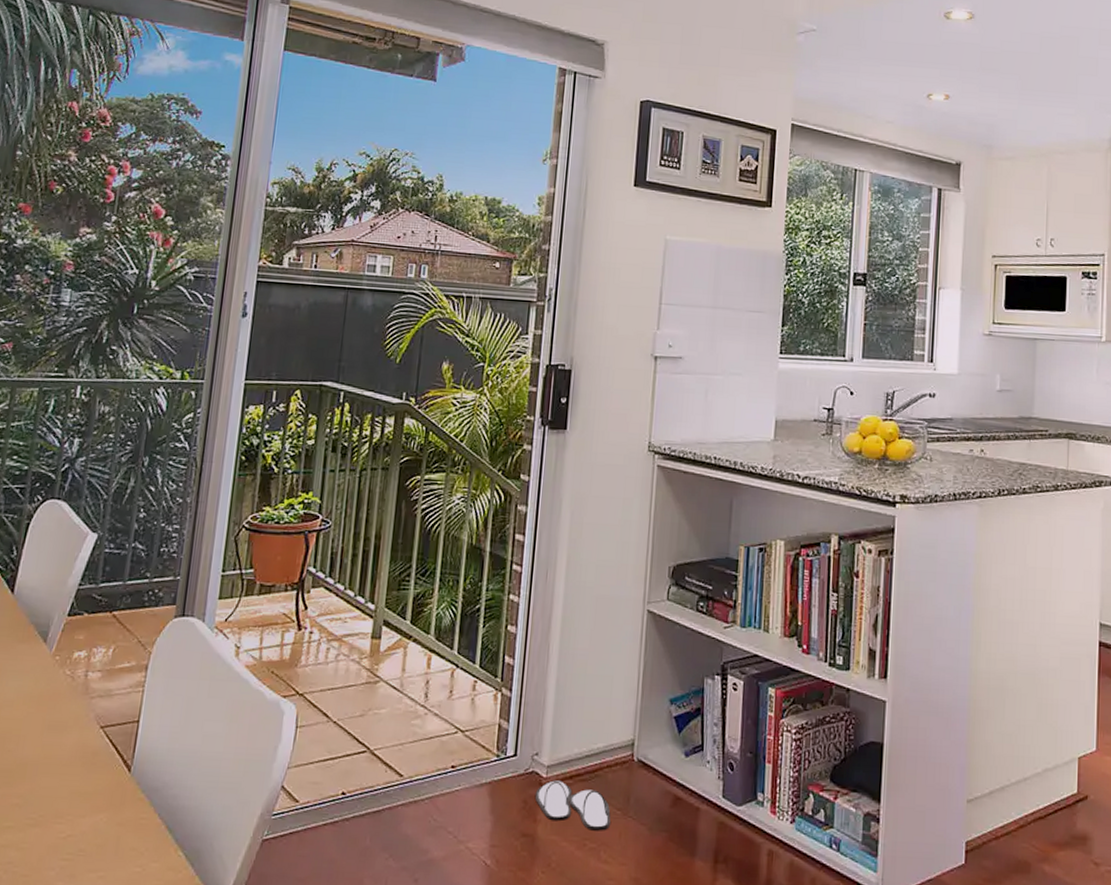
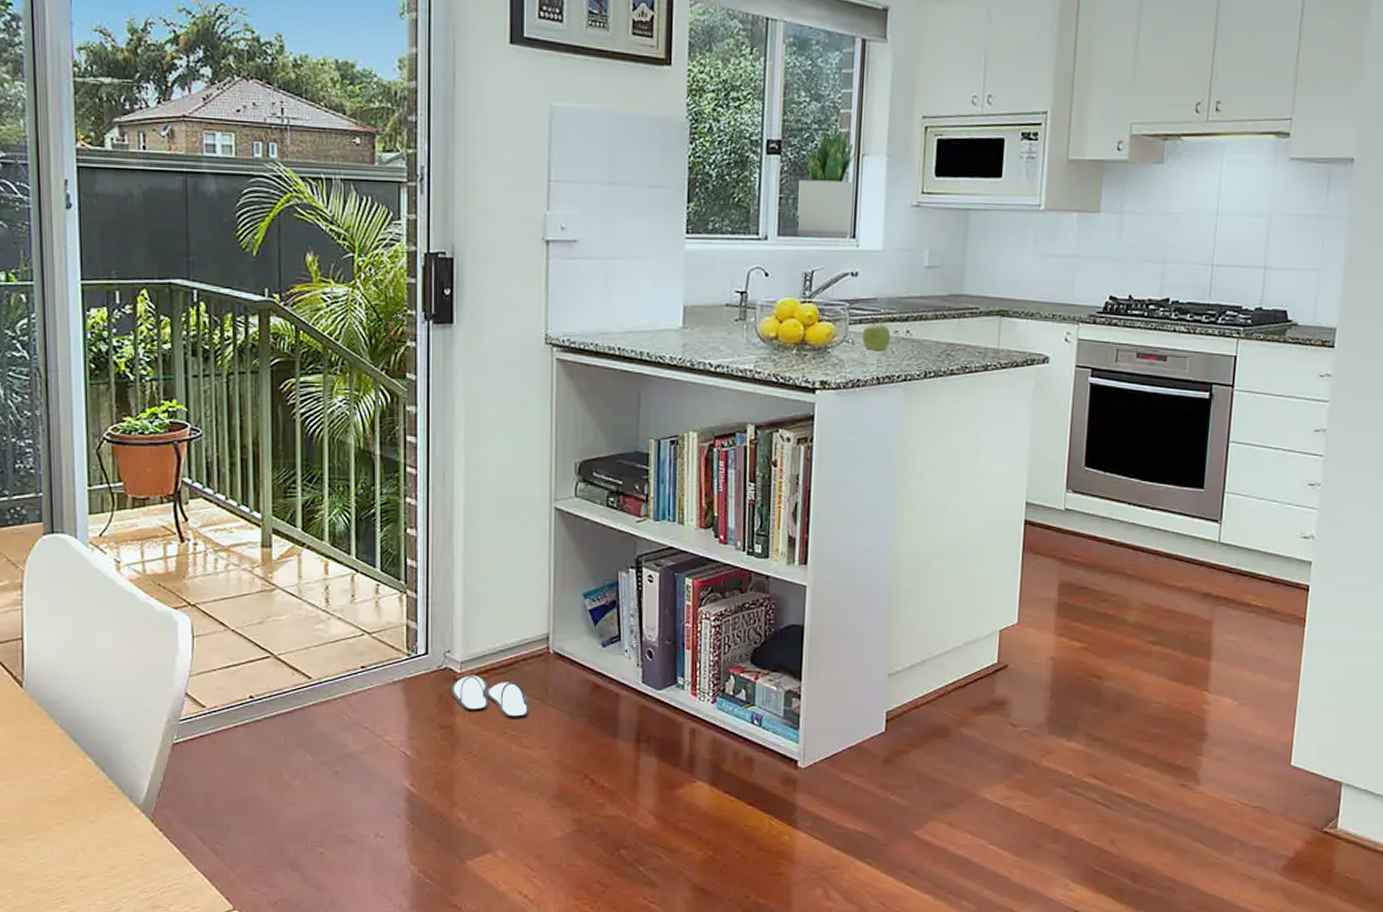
planter: none [879,260,933,362] -> present [796,124,856,239]
fruit: none [939,440,966,469] -> present [862,321,890,351]

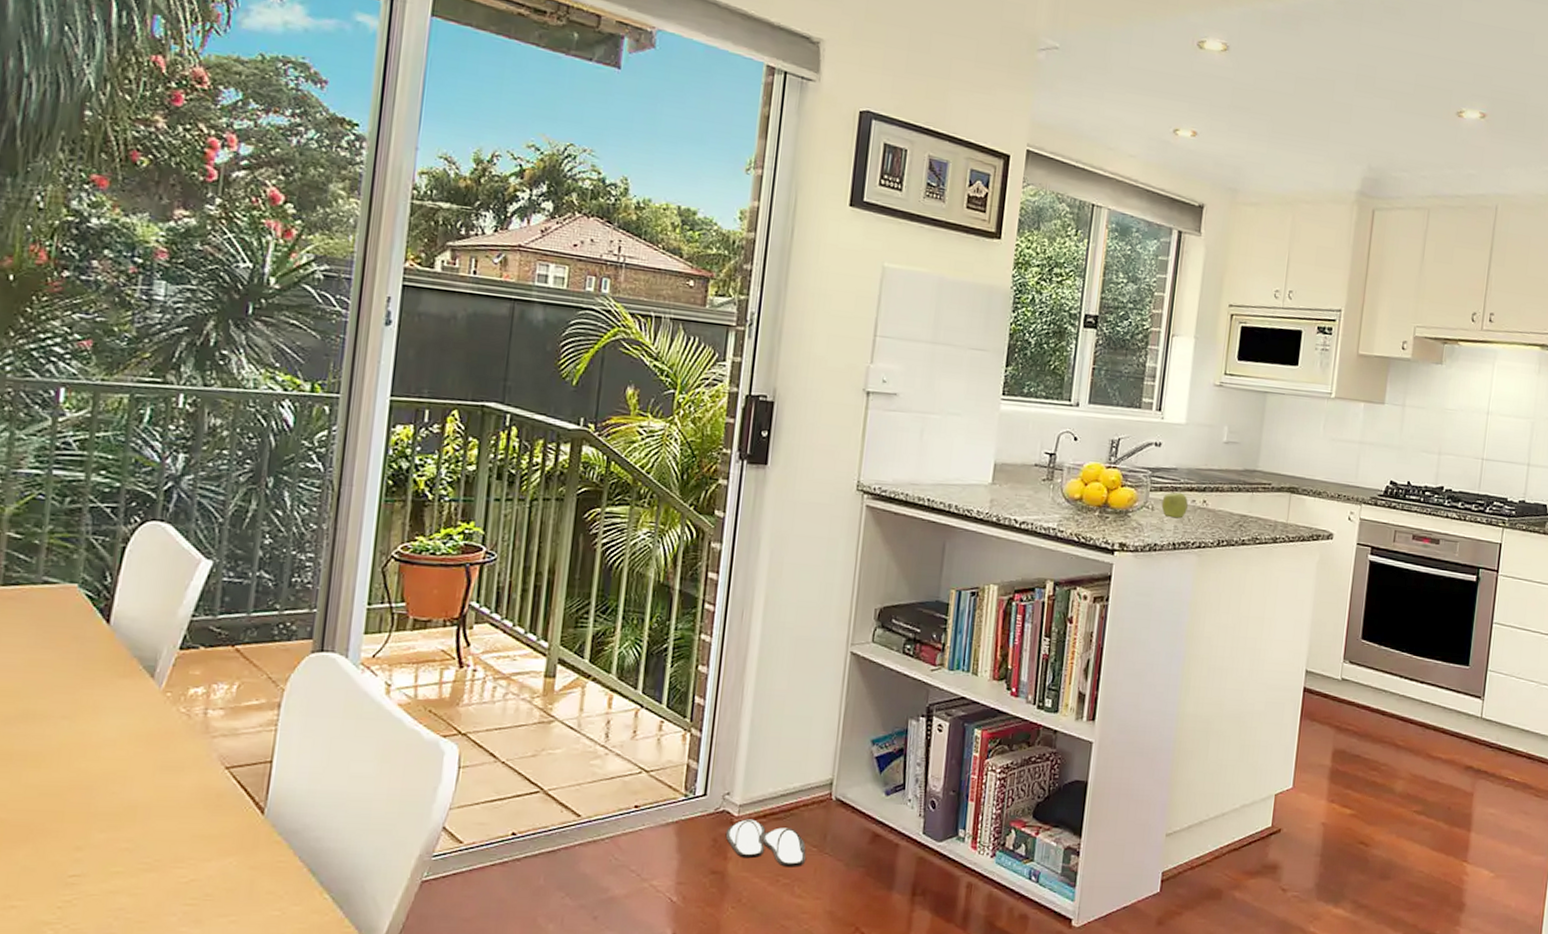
planter: present [796,124,856,239] -> none [1107,305,1167,410]

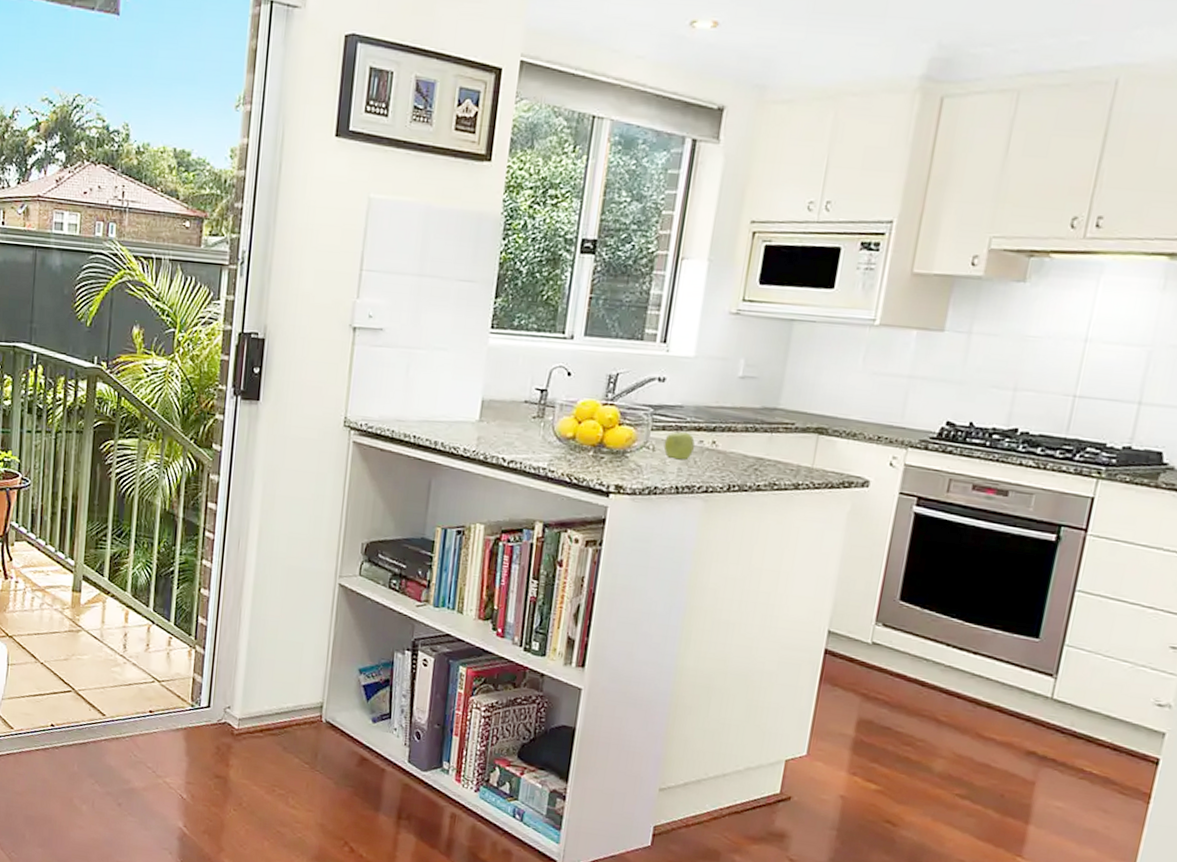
slippers: present [725,819,806,867] -> none [227,732,299,781]

